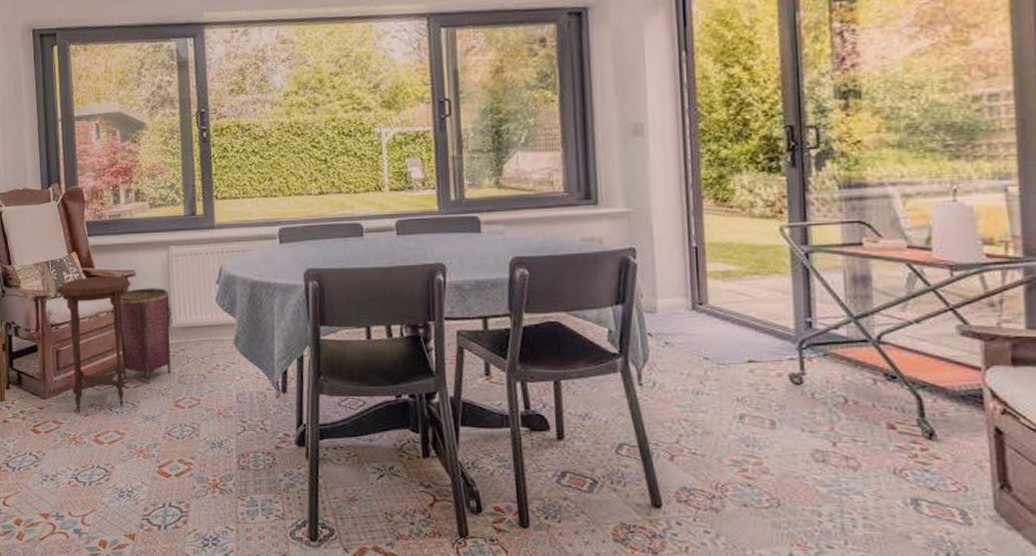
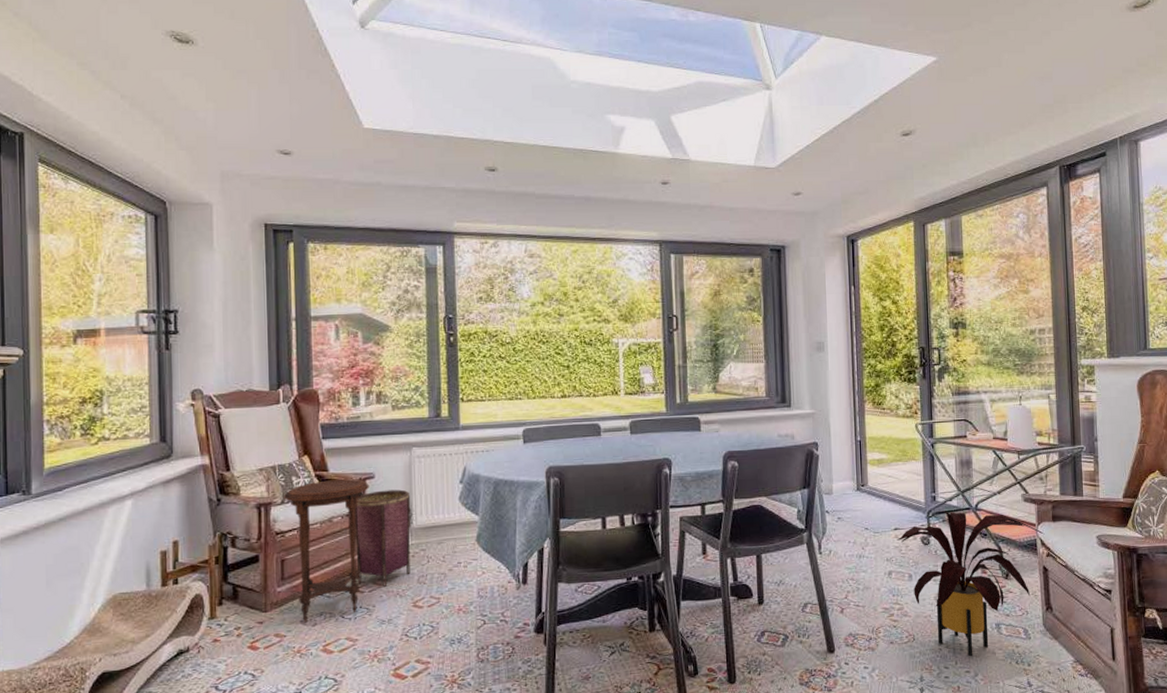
house plant: none [752,340,998,538] -> present [897,510,1045,657]

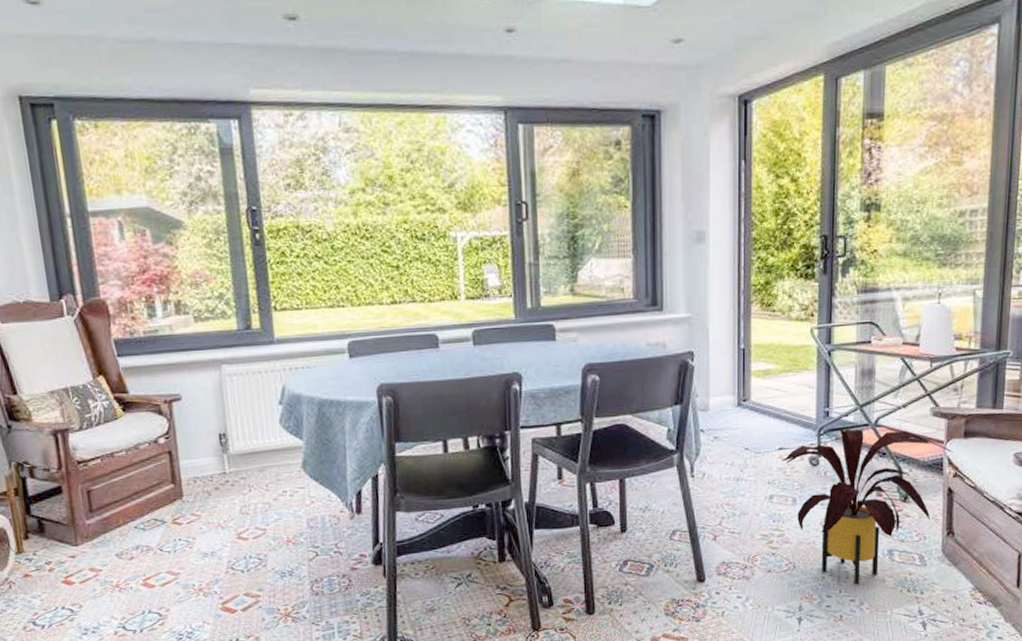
side table: present [284,479,369,623] -> none [81,401,177,557]
woven basket: present [354,489,411,587] -> none [162,412,231,518]

